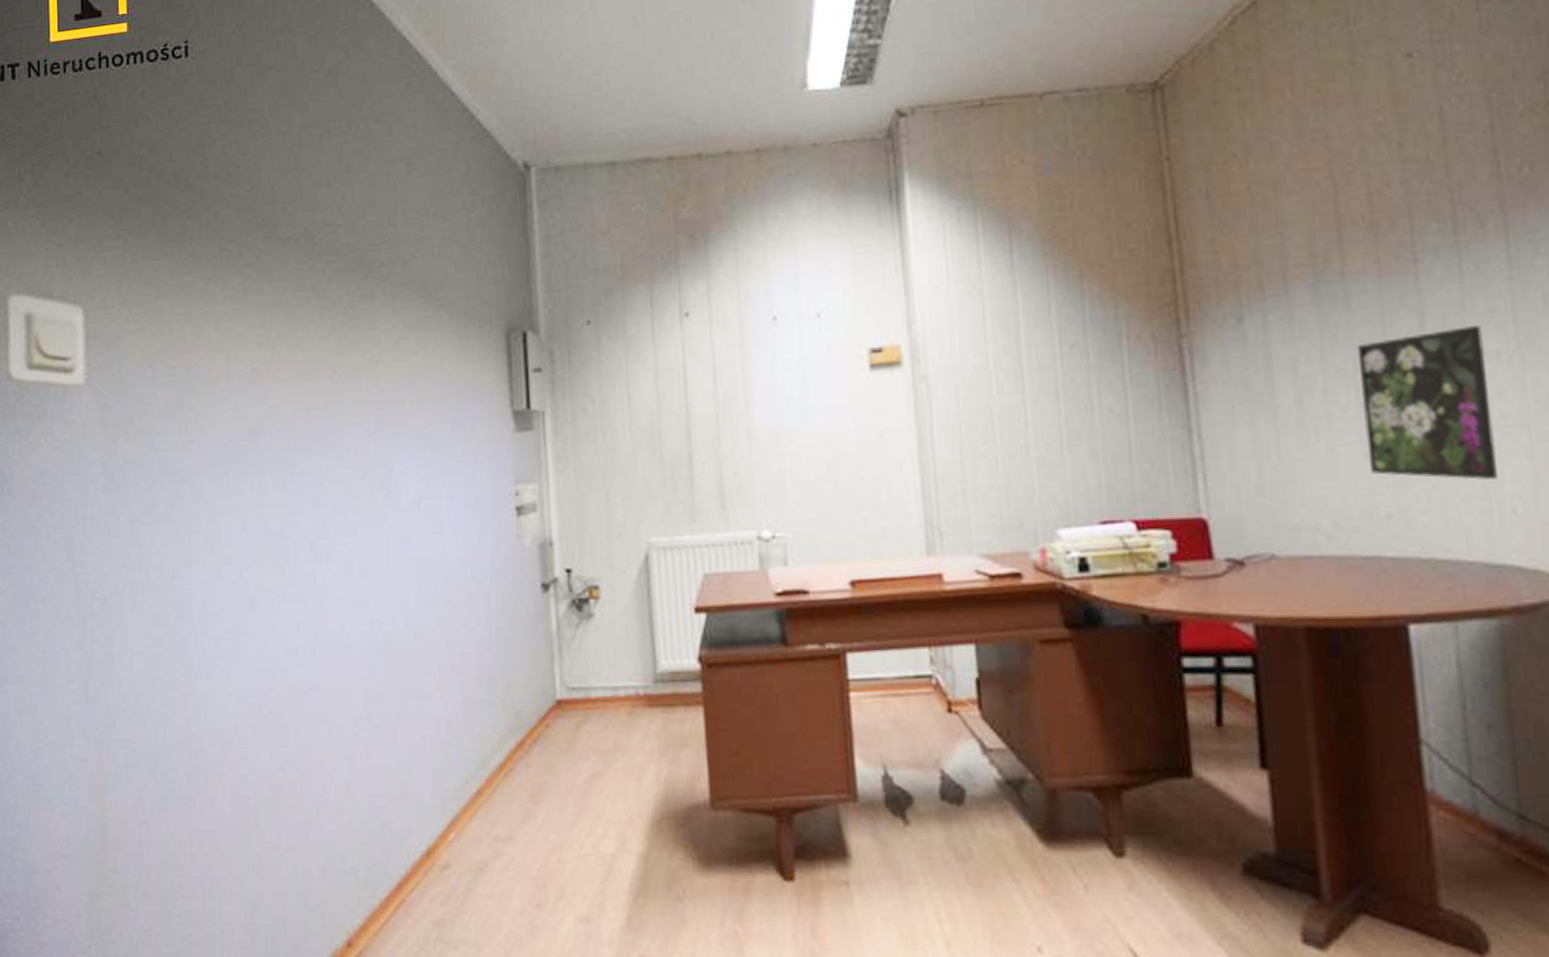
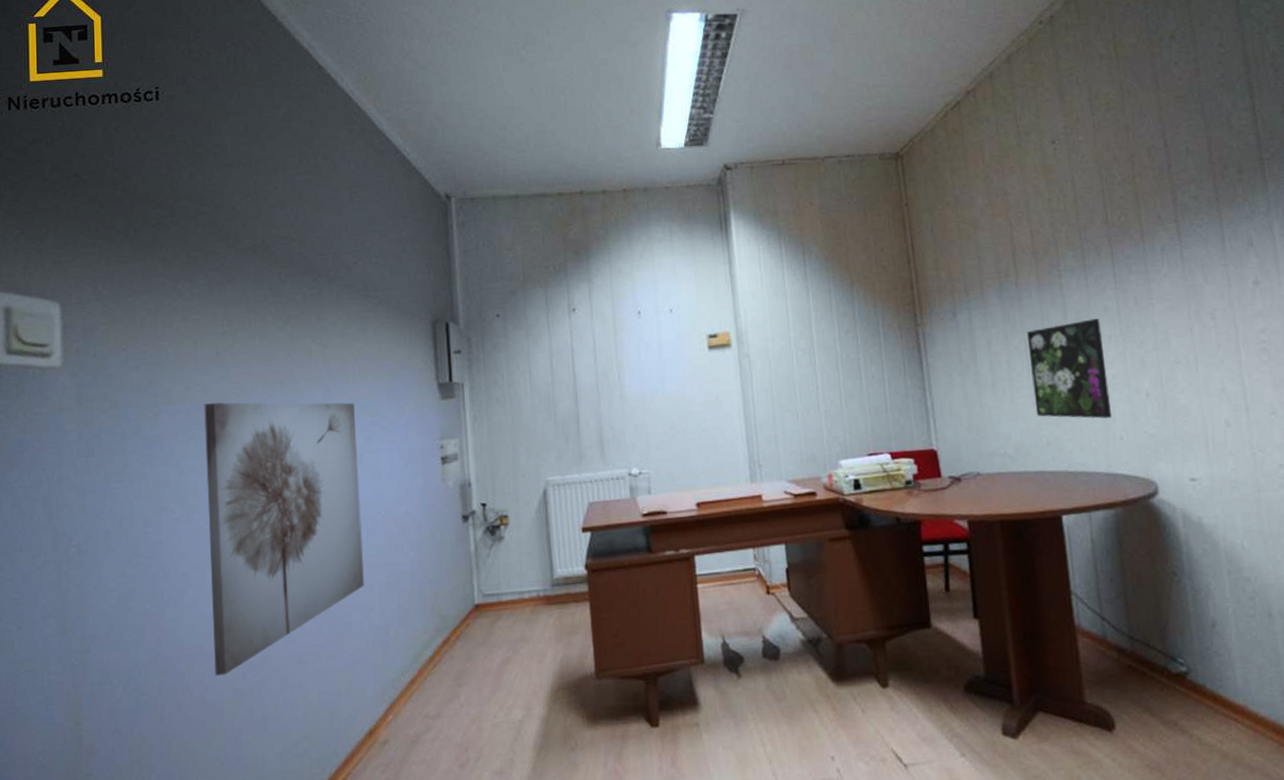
wall art: none [238,430,422,766] -> present [204,402,364,676]

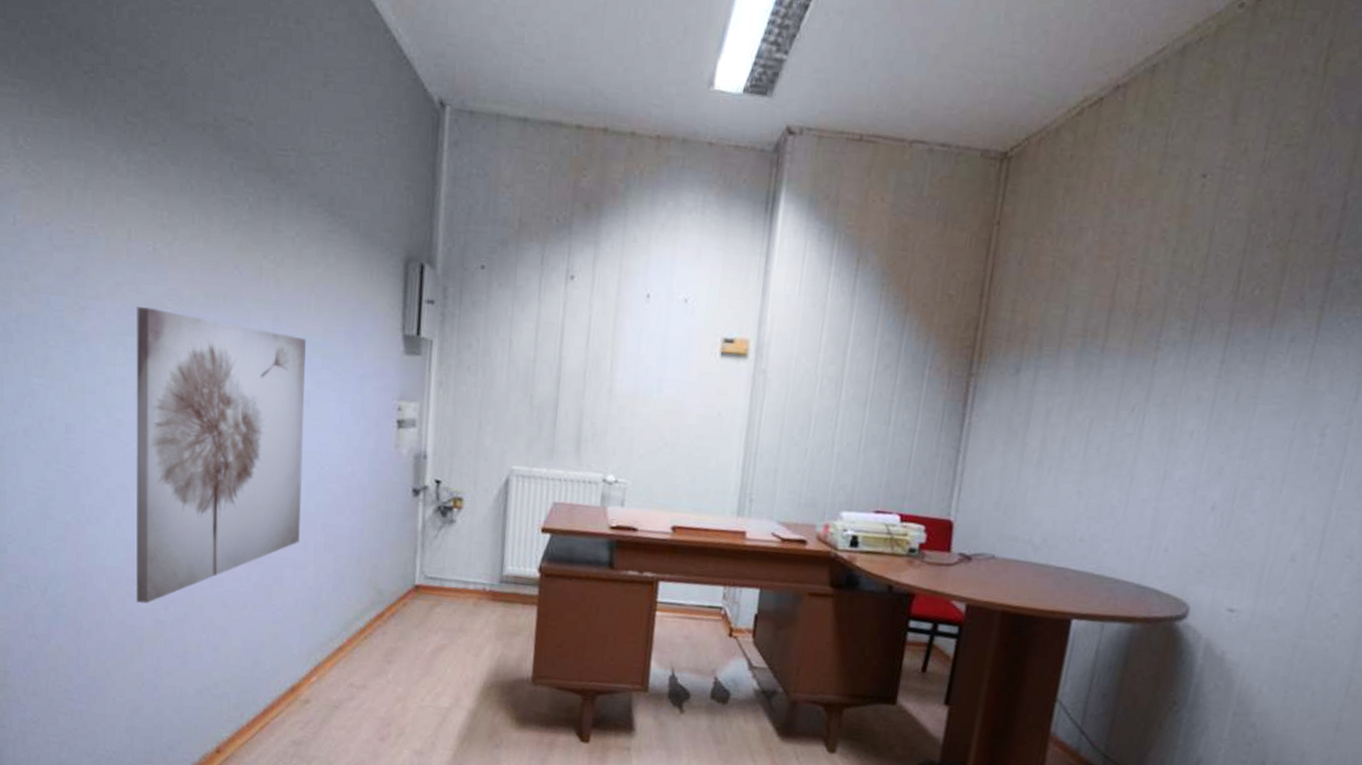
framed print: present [1026,318,1112,419] -> none [1079,406,1188,525]

